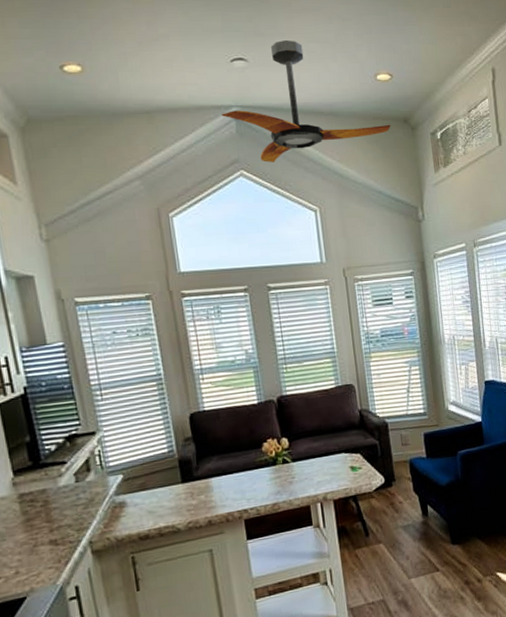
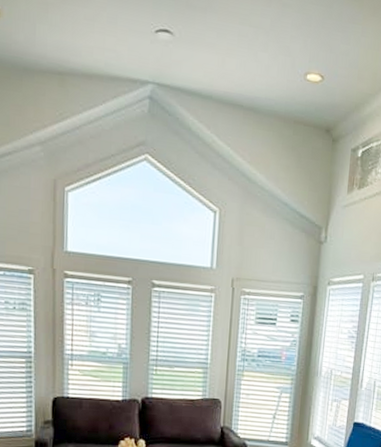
ceiling fan: present [221,40,391,163] -> none [135,17,312,152]

